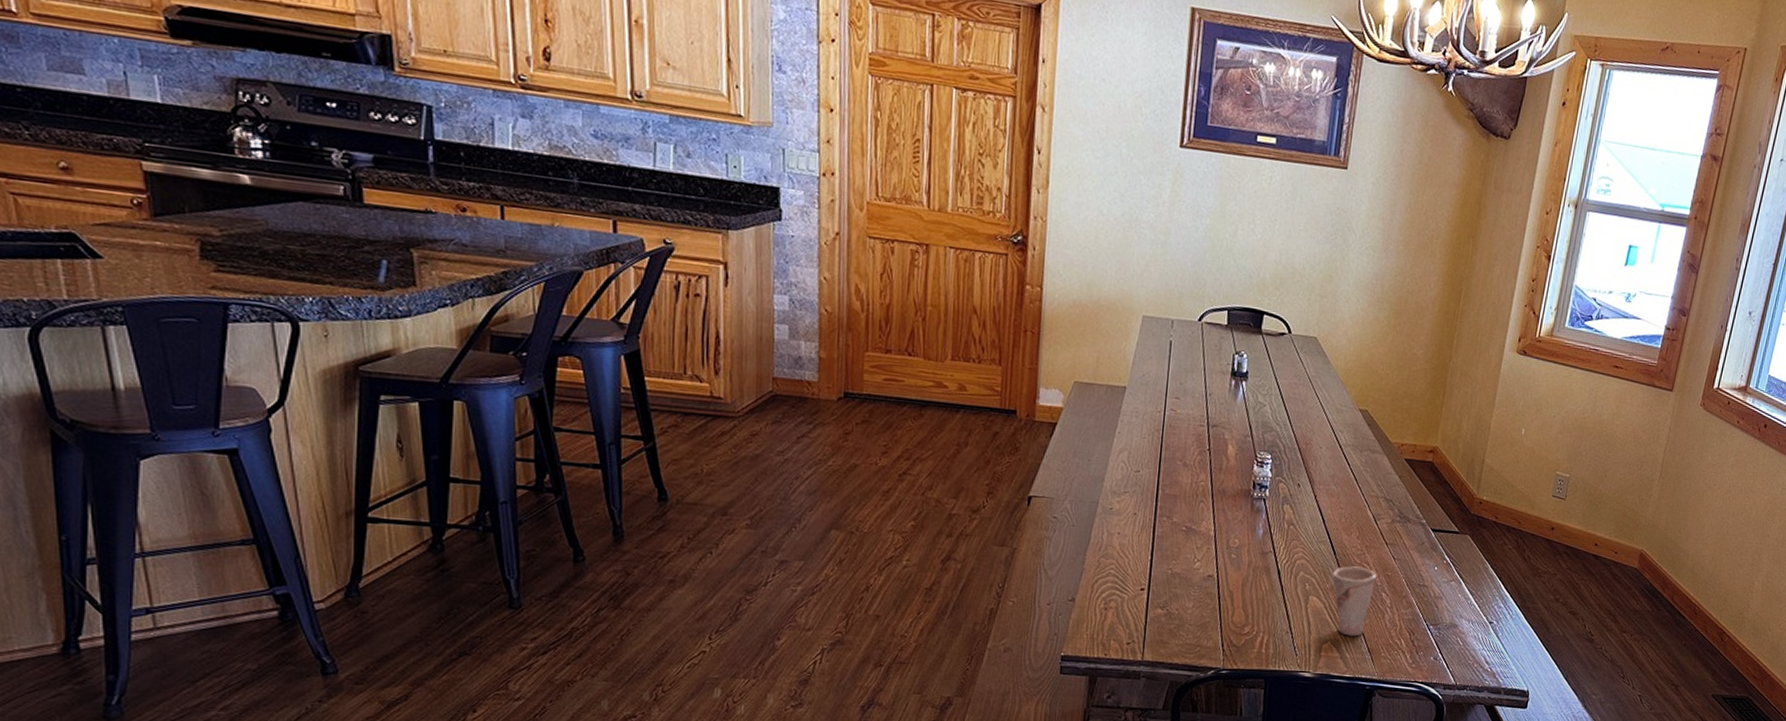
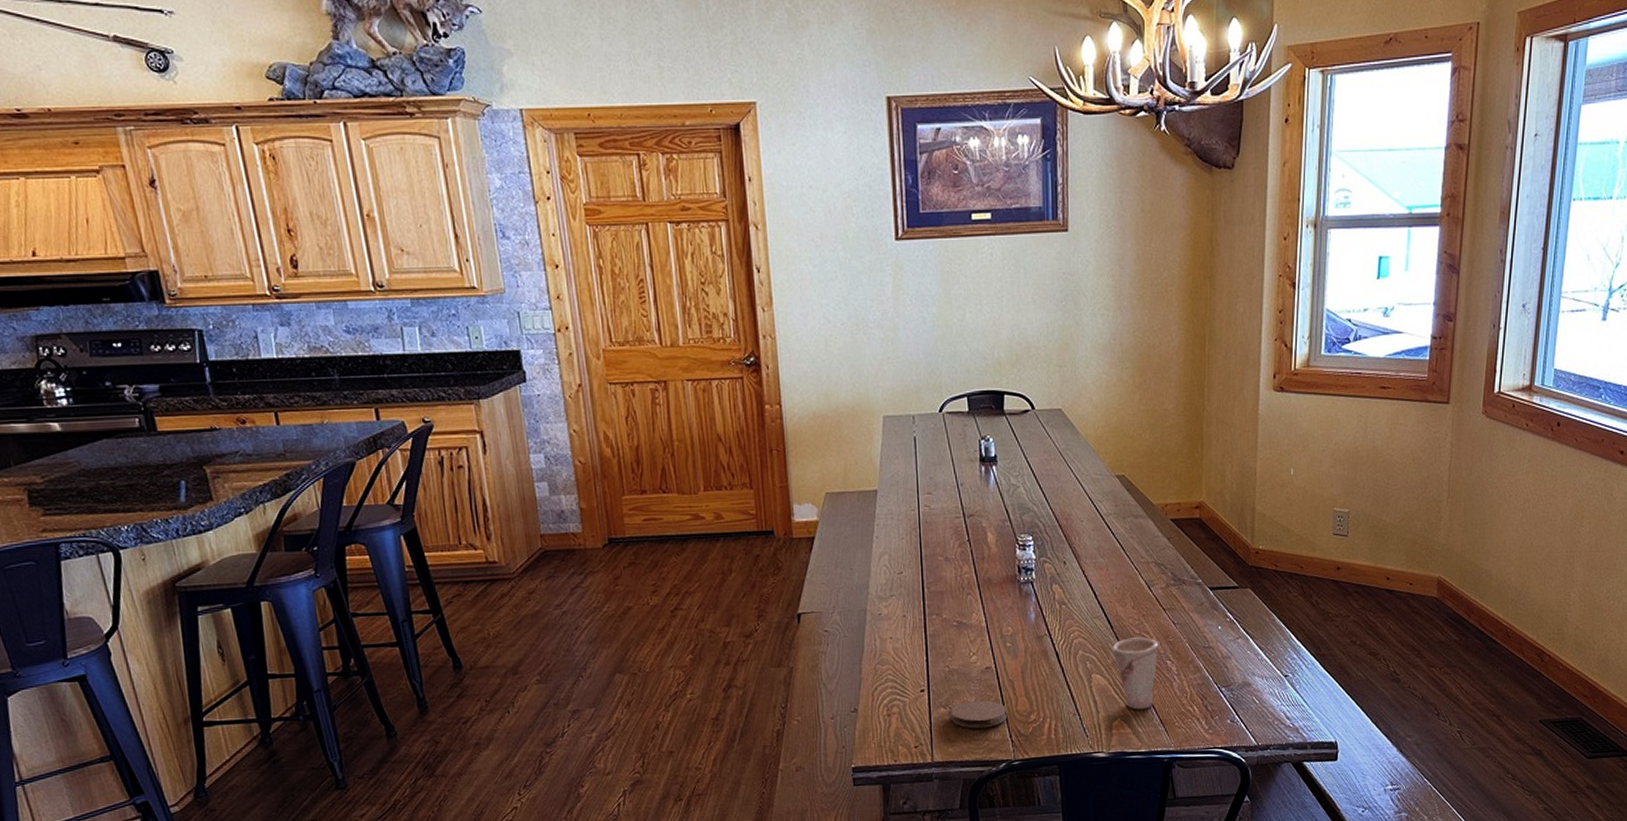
coaster: none [1167,606,1222,634] -> present [951,700,1007,729]

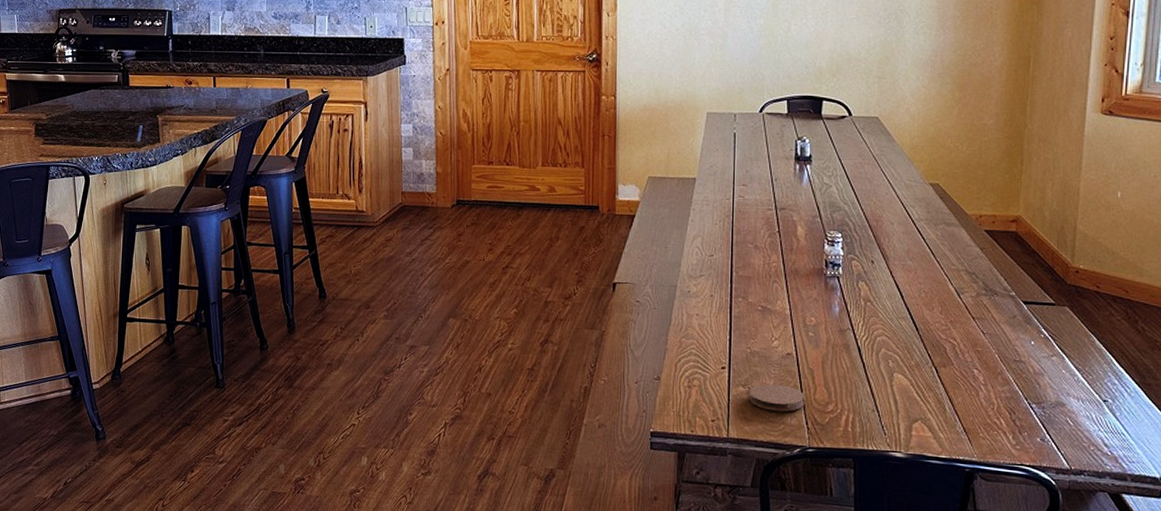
cup: present [1112,637,1159,710] -> none [916,342,966,415]

